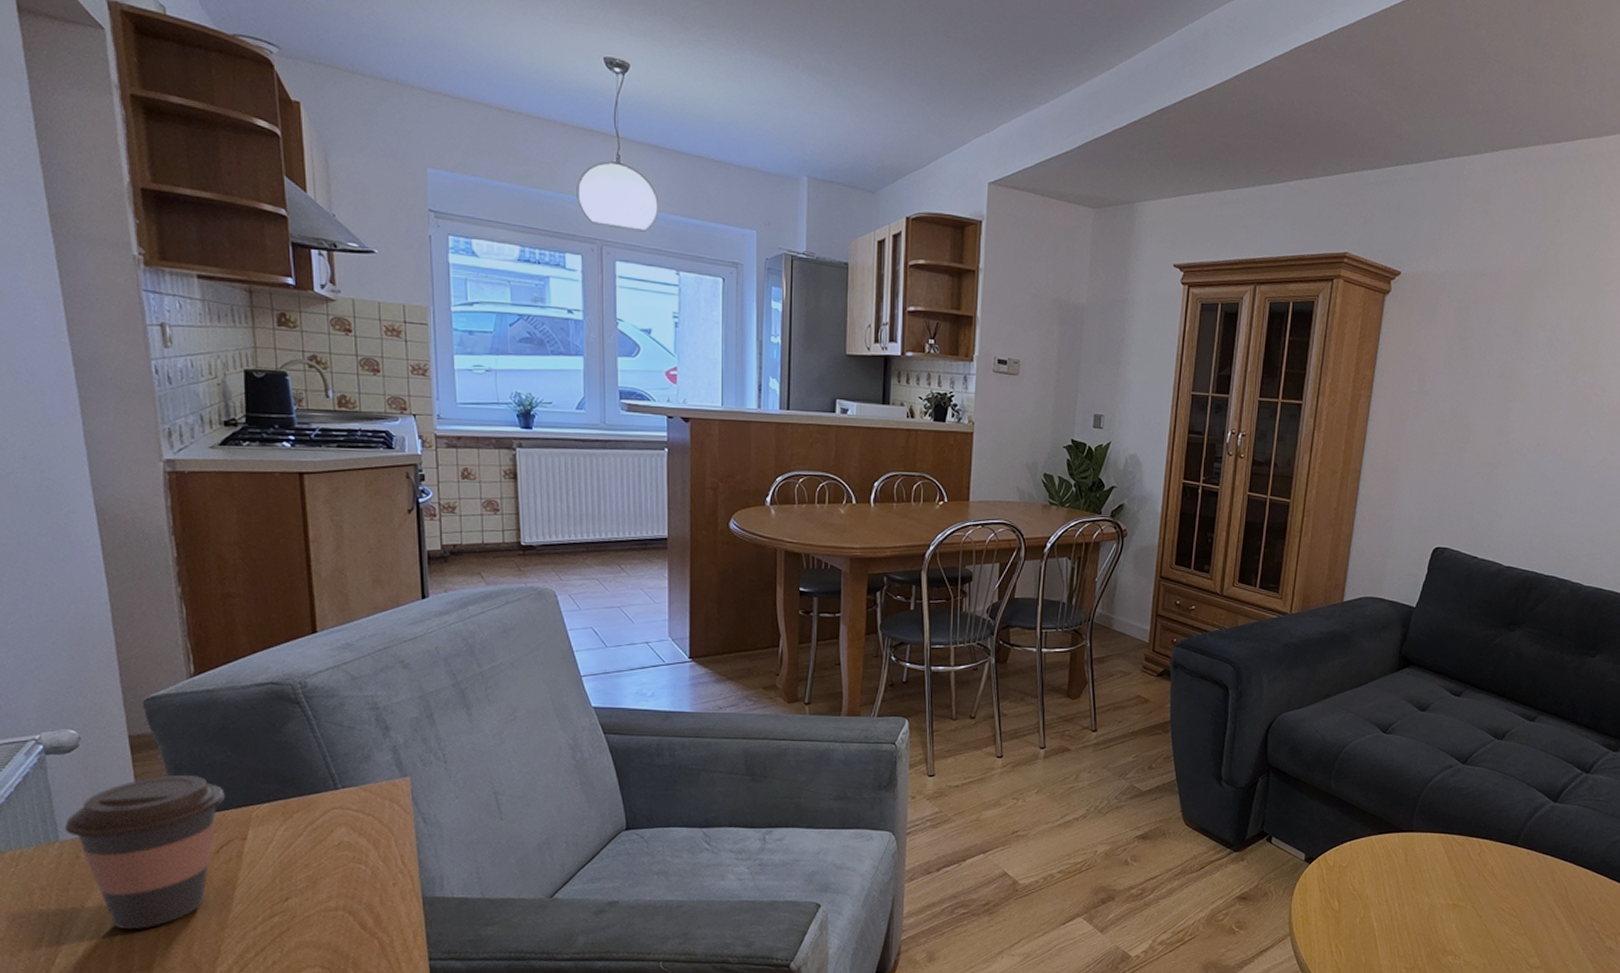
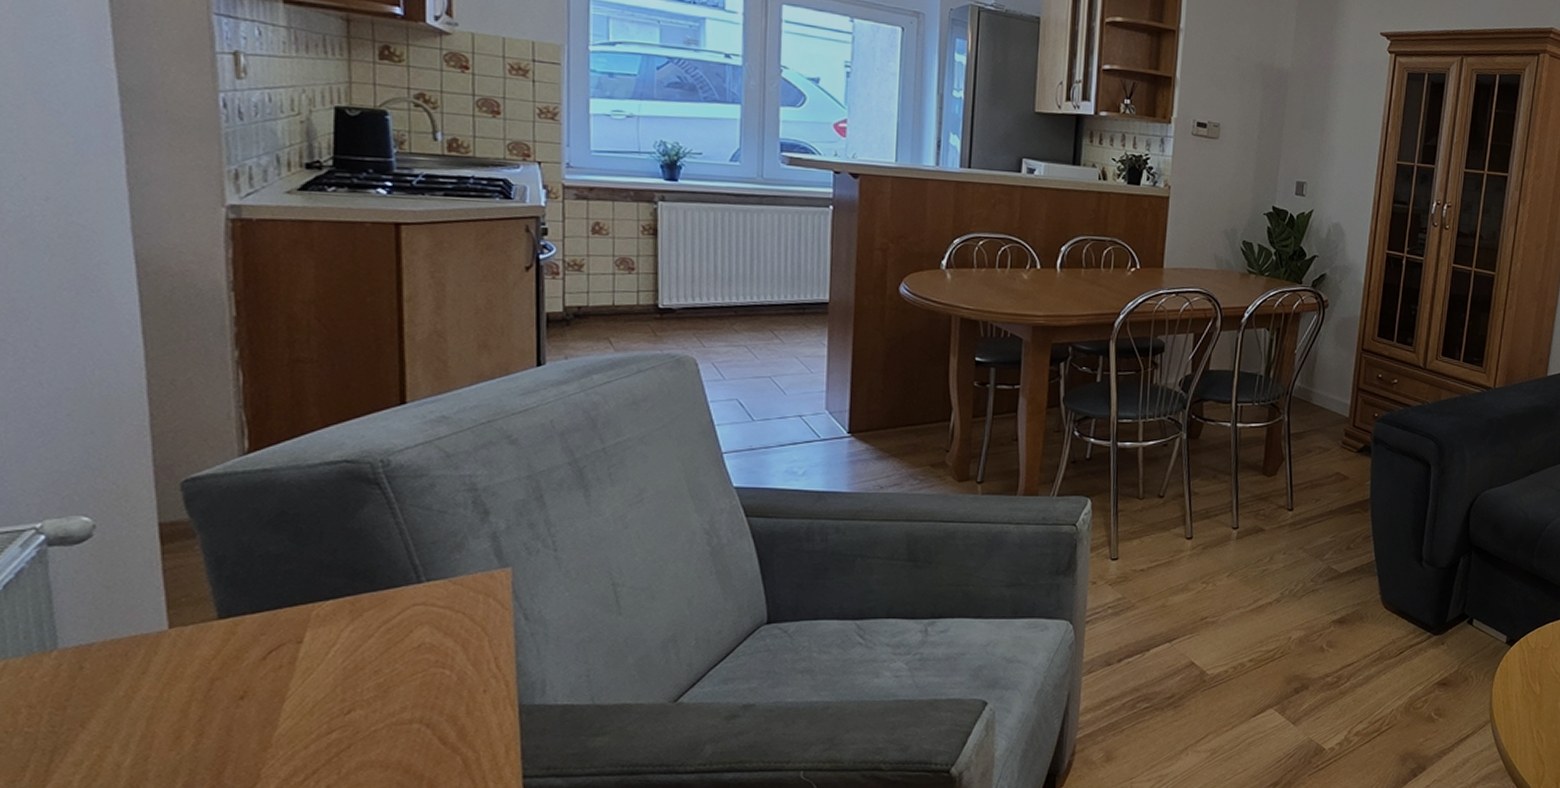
coffee cup: present [64,775,226,930] -> none [66,569,280,754]

